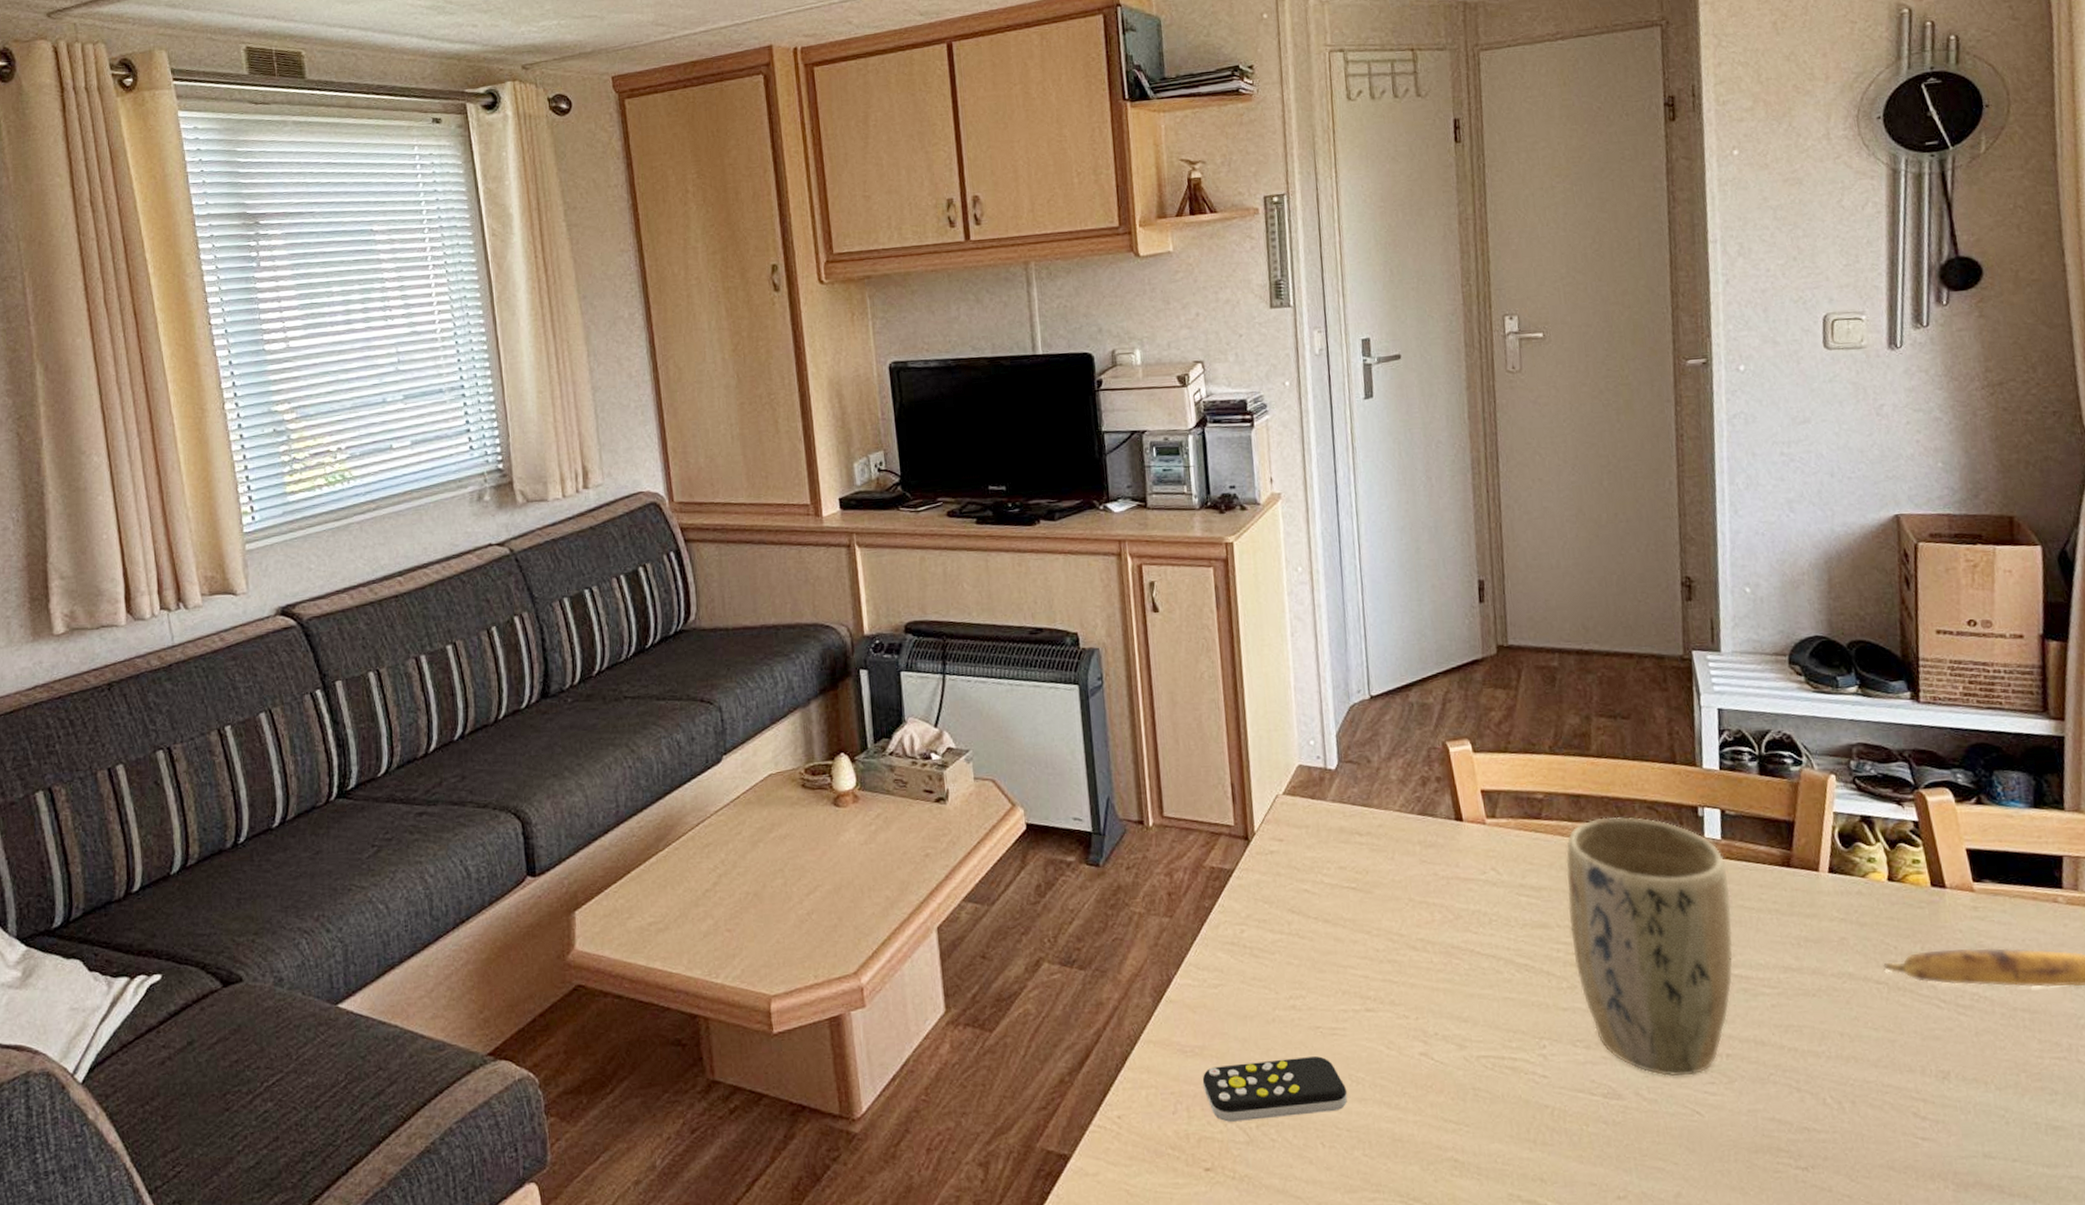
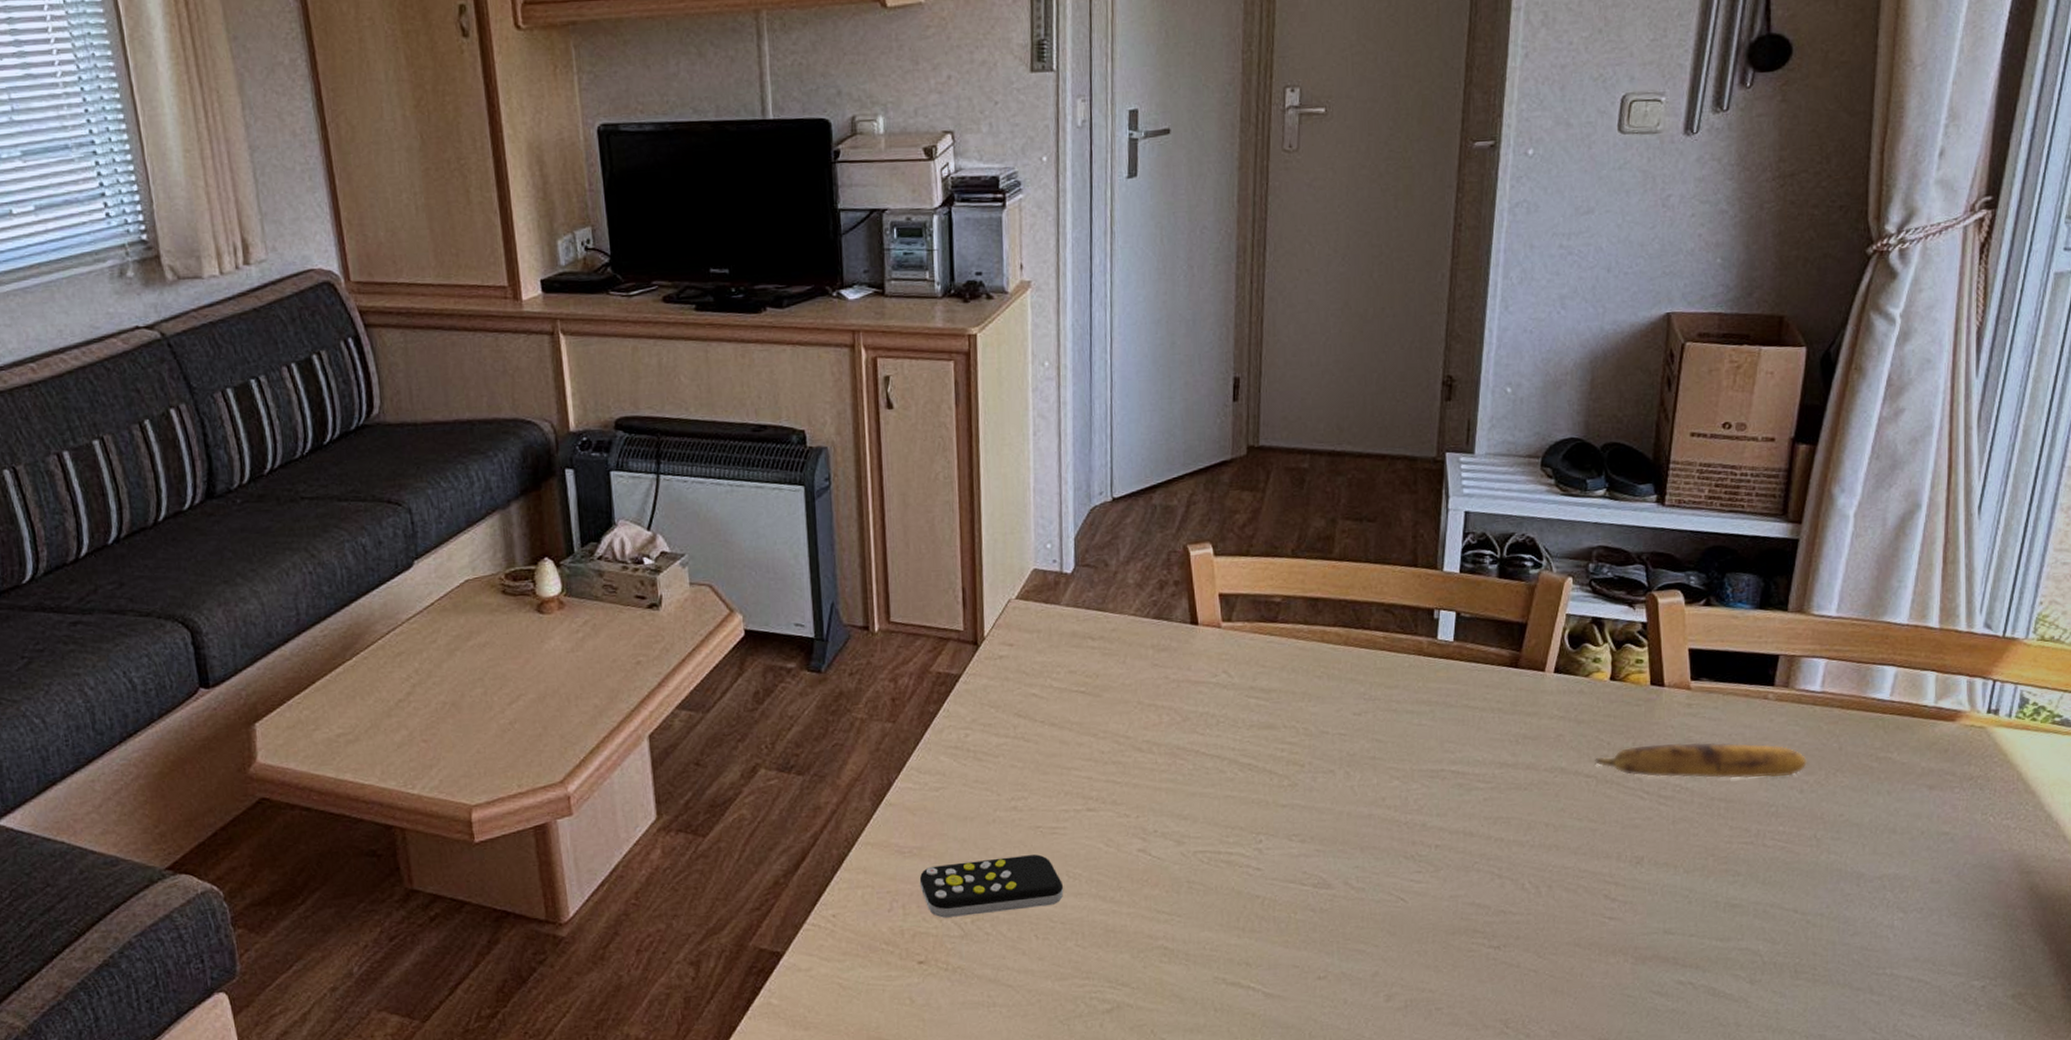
plant pot: present [1566,816,1733,1077] -> none [1296,619,1456,867]

